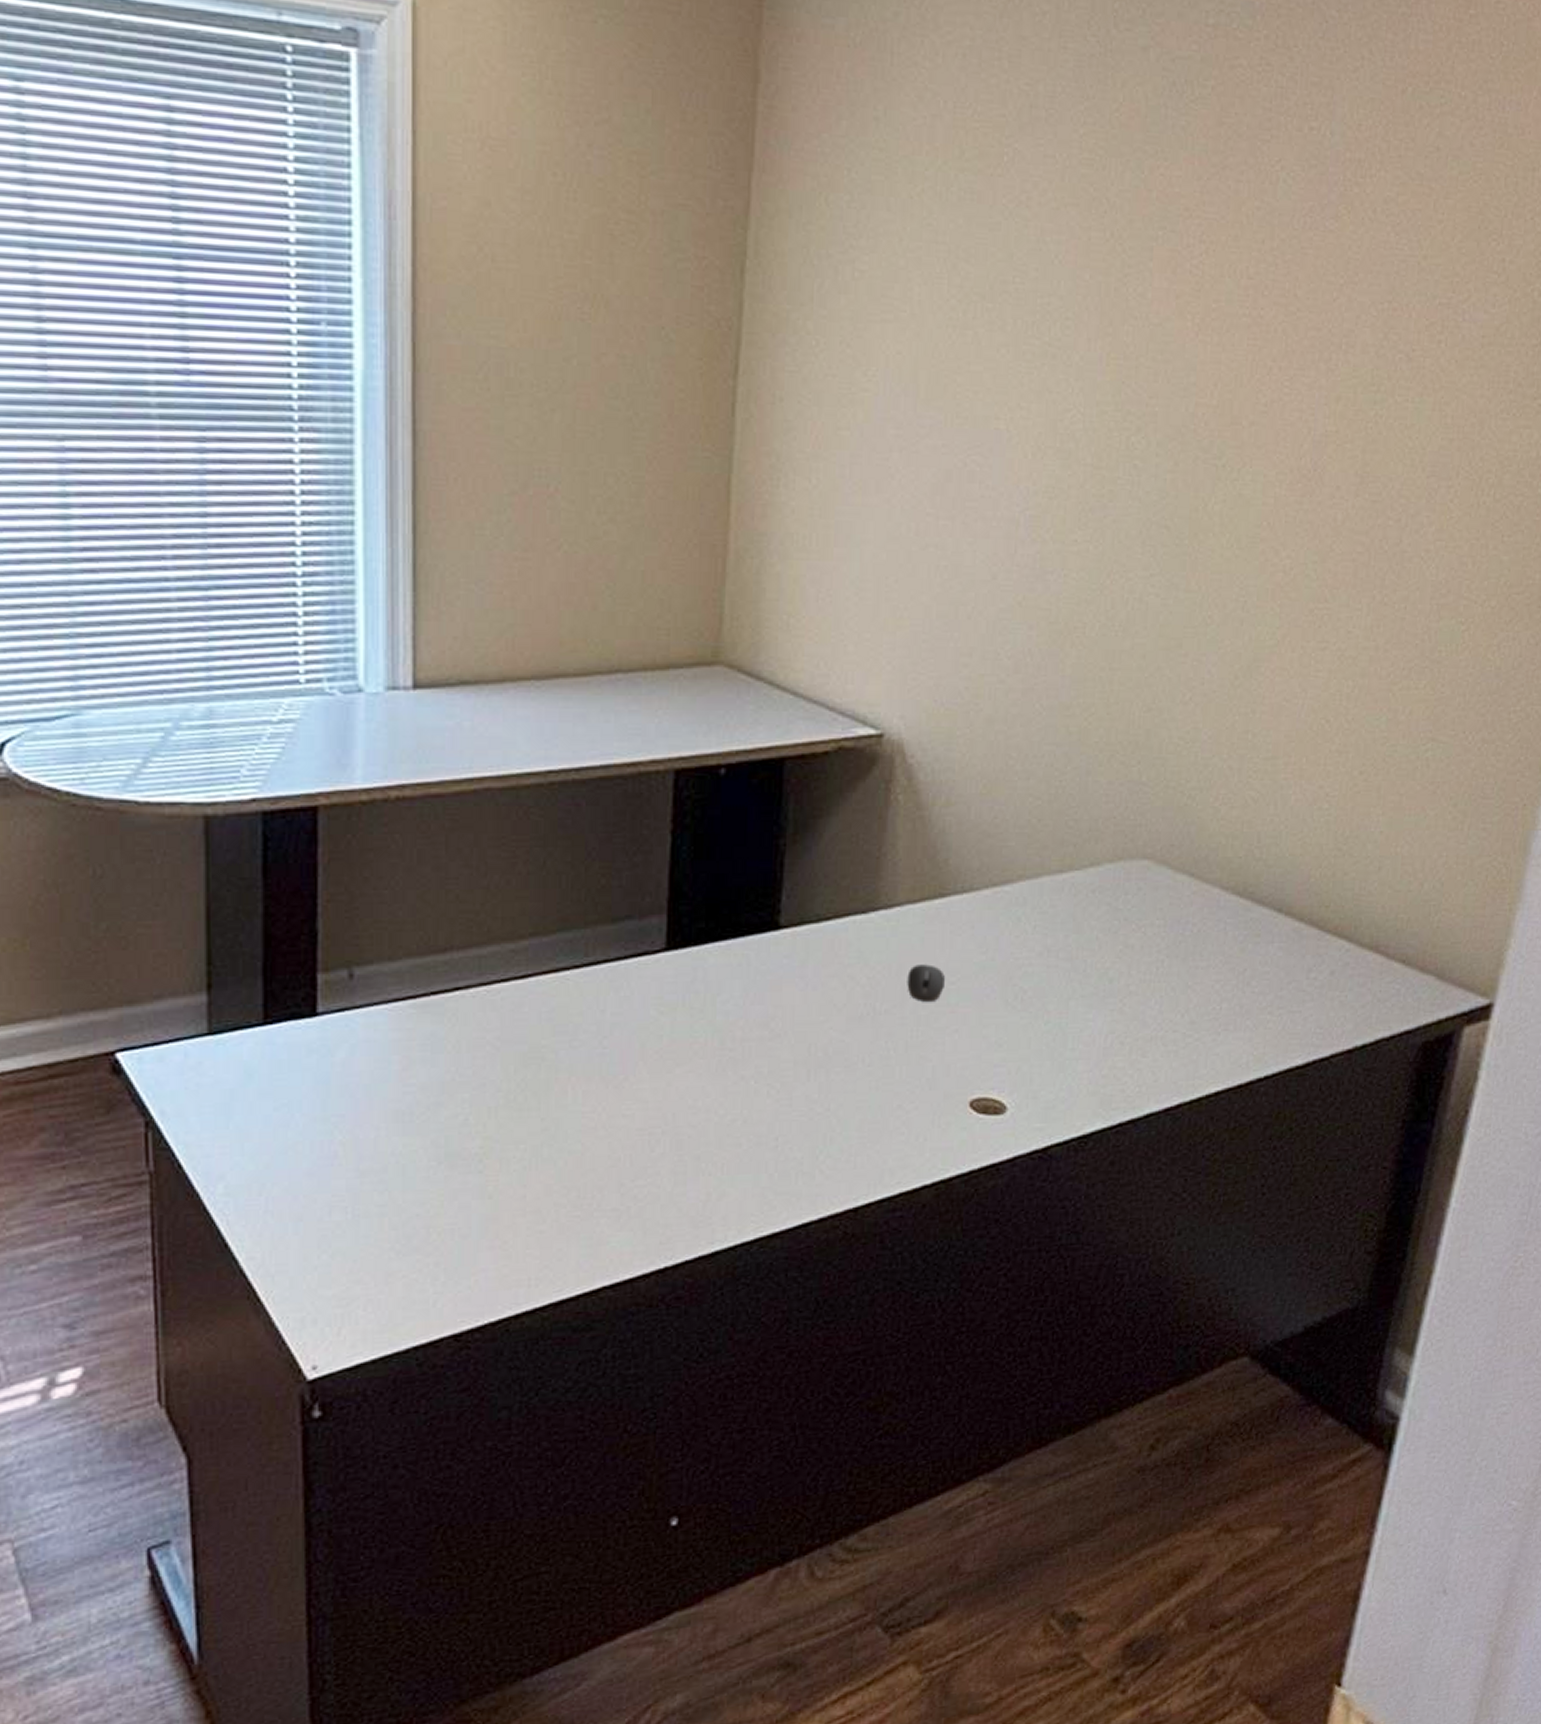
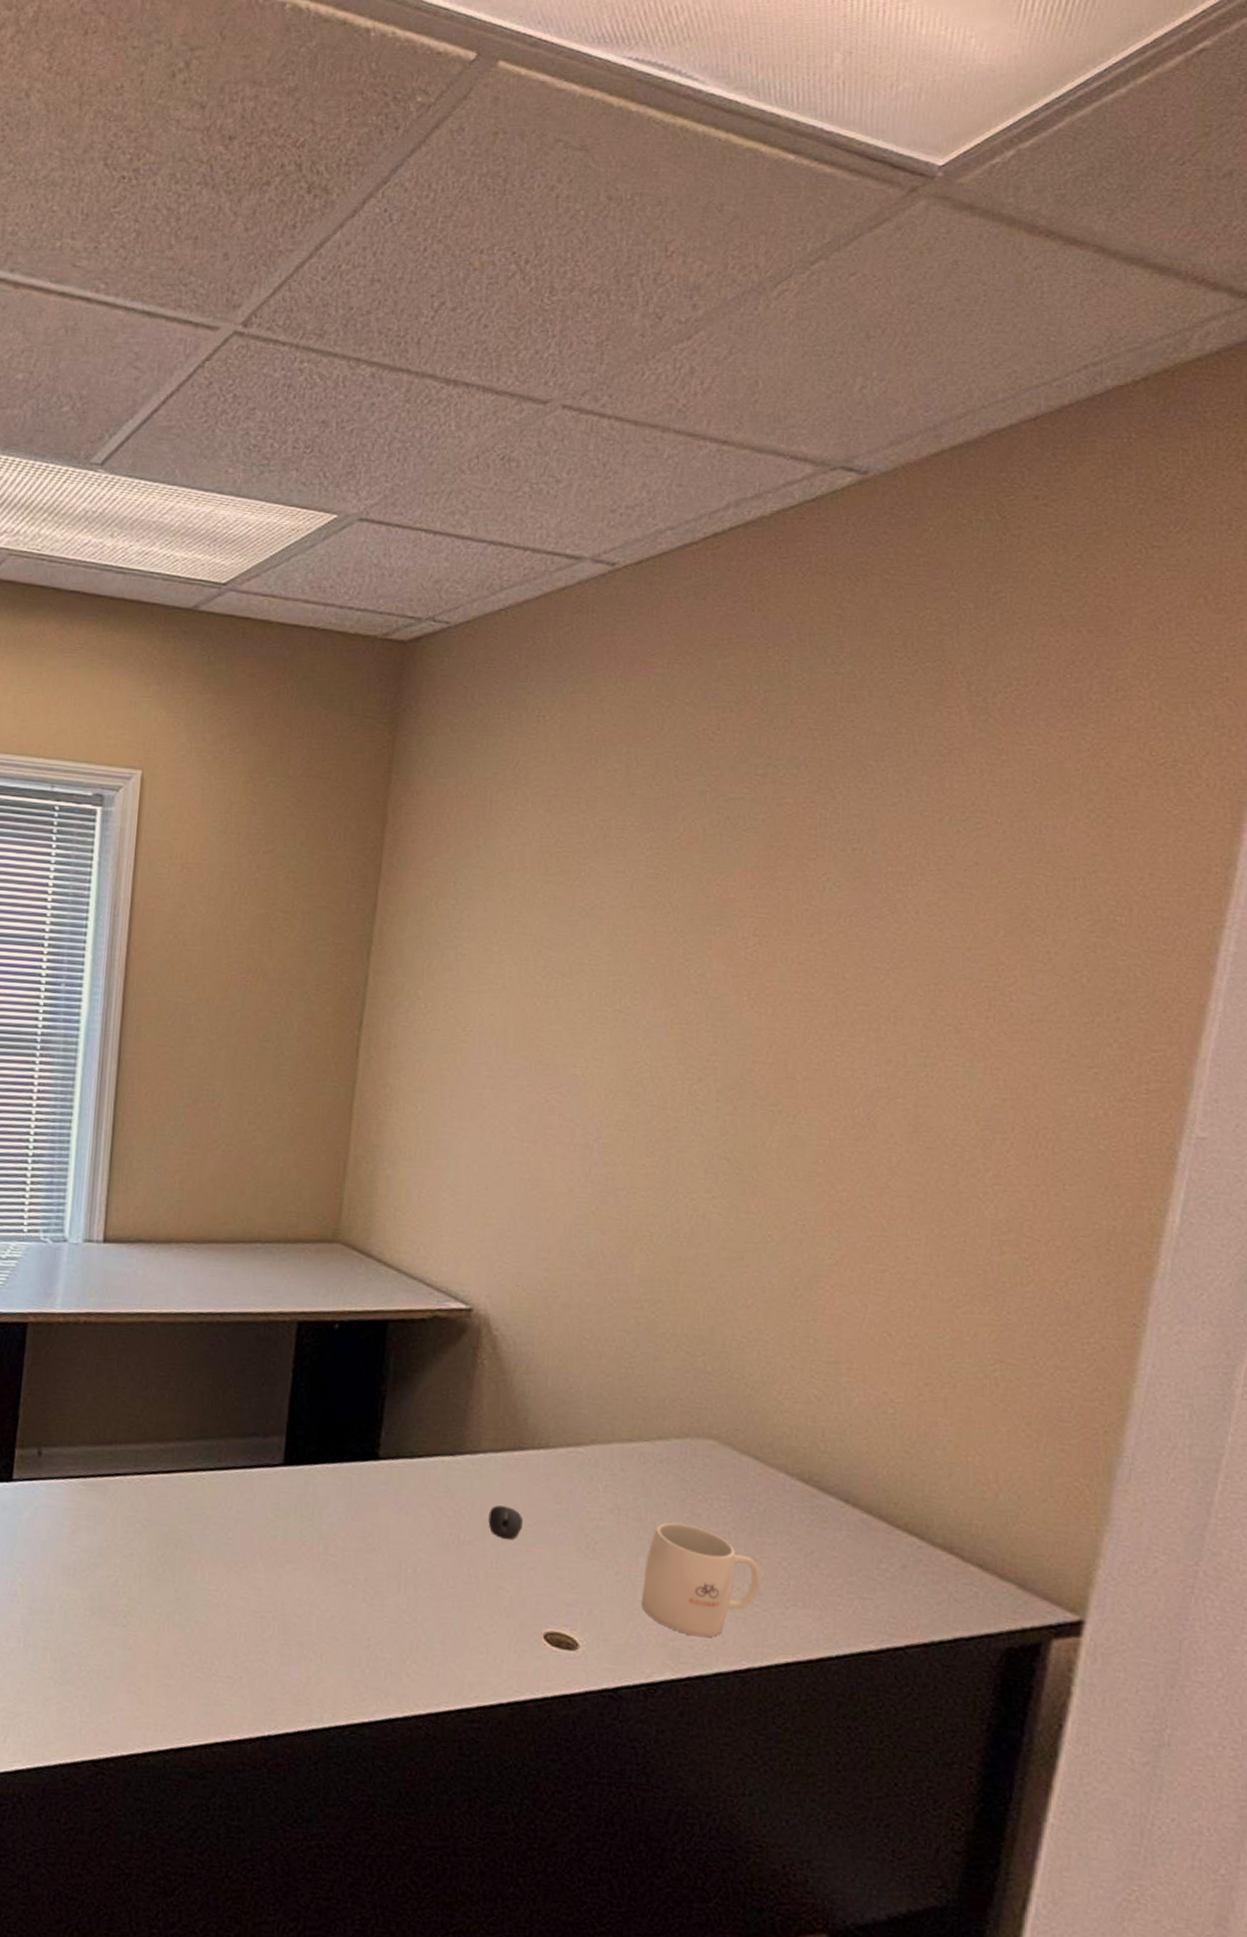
mug: none [1073,957,1194,1079] -> present [642,1522,762,1638]

